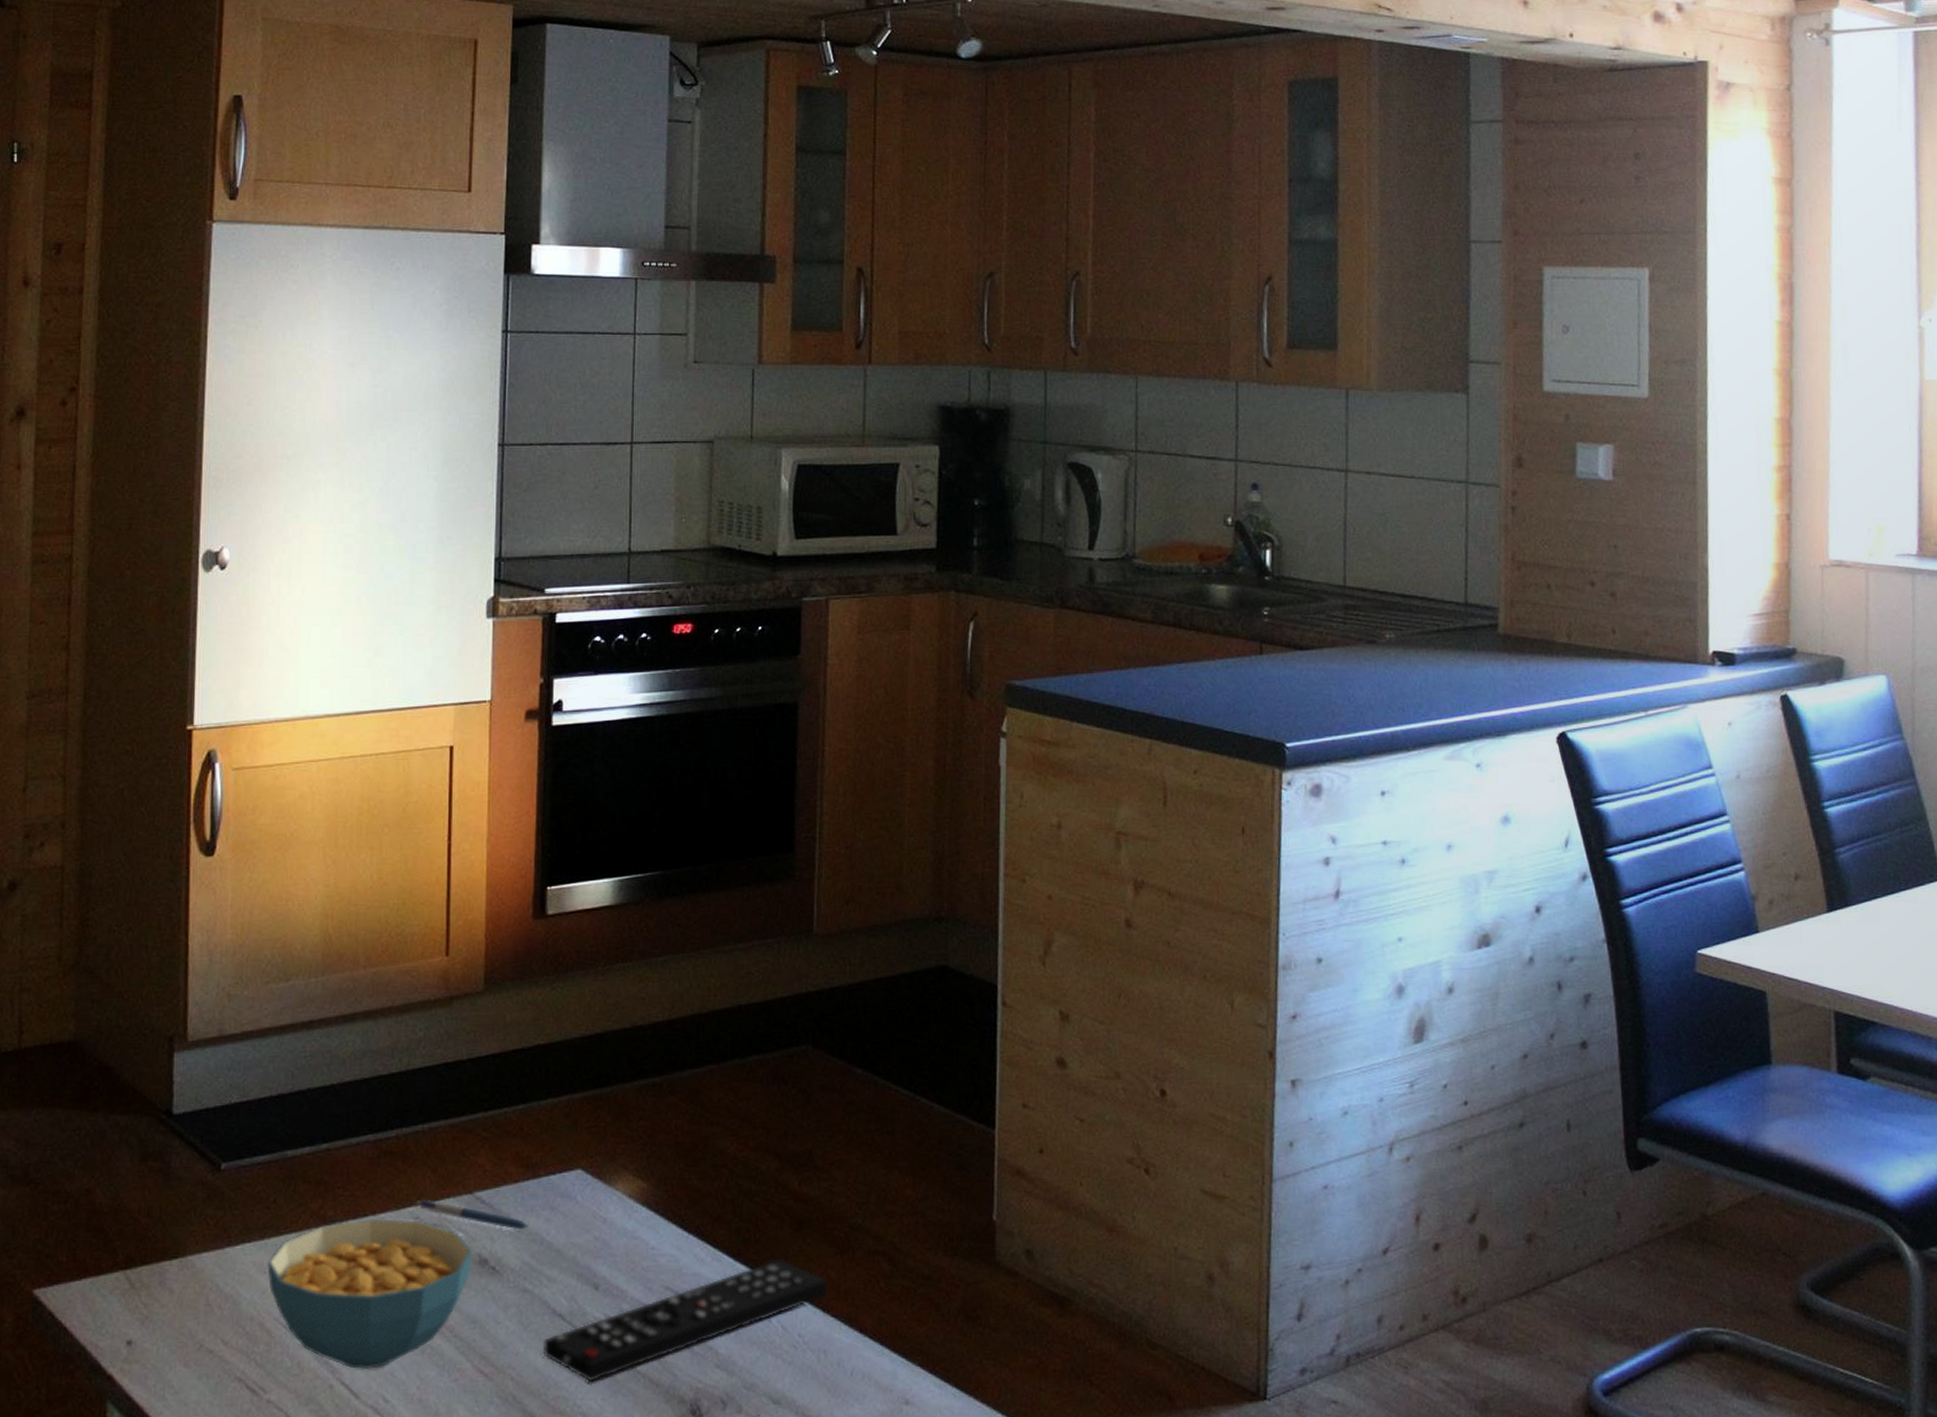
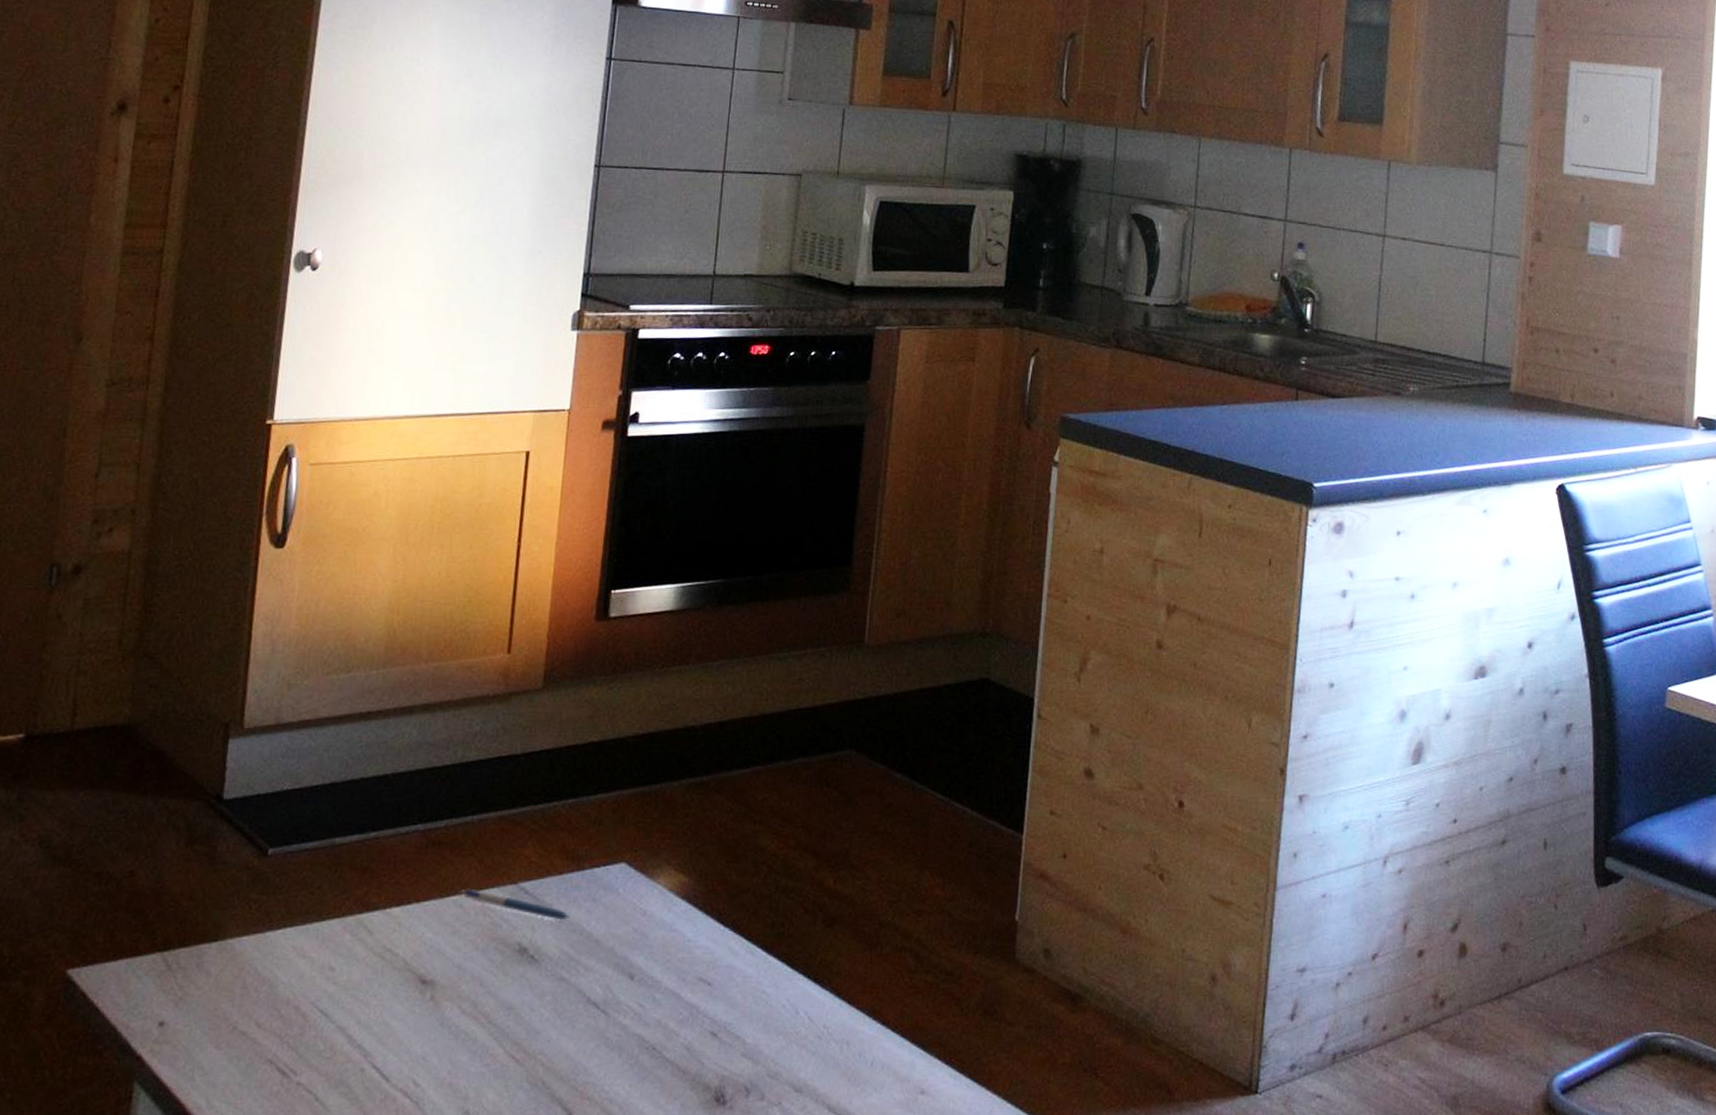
cereal bowl: present [266,1219,473,1370] -> none [306,907,514,1054]
remote control: present [542,1258,828,1382] -> none [574,952,855,1069]

